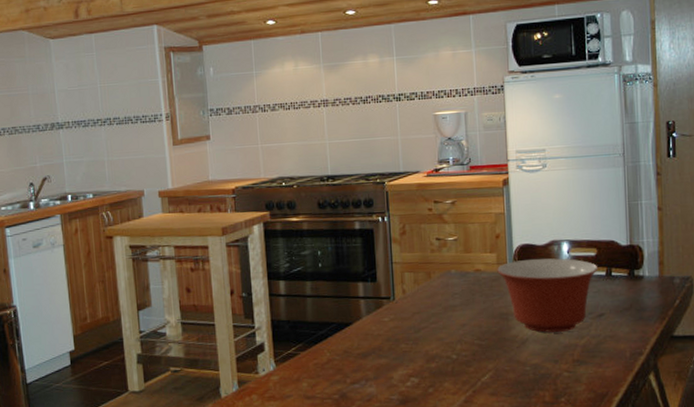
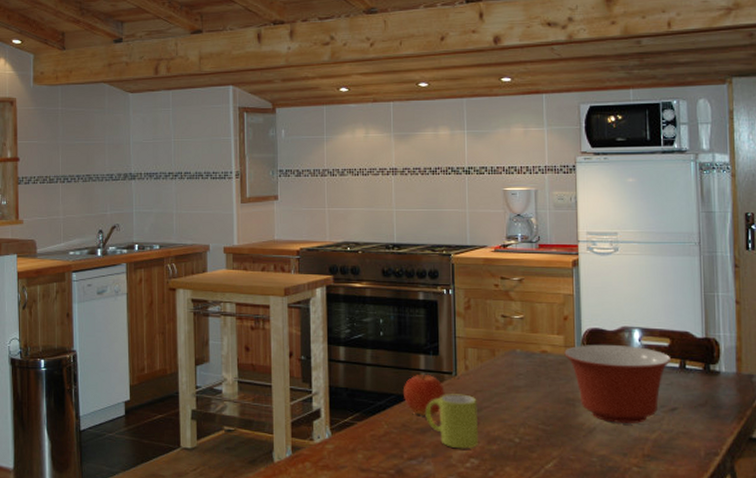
fruit: none [343,300,384,341] -> present [402,374,445,415]
mug: none [366,317,418,370] -> present [425,394,479,449]

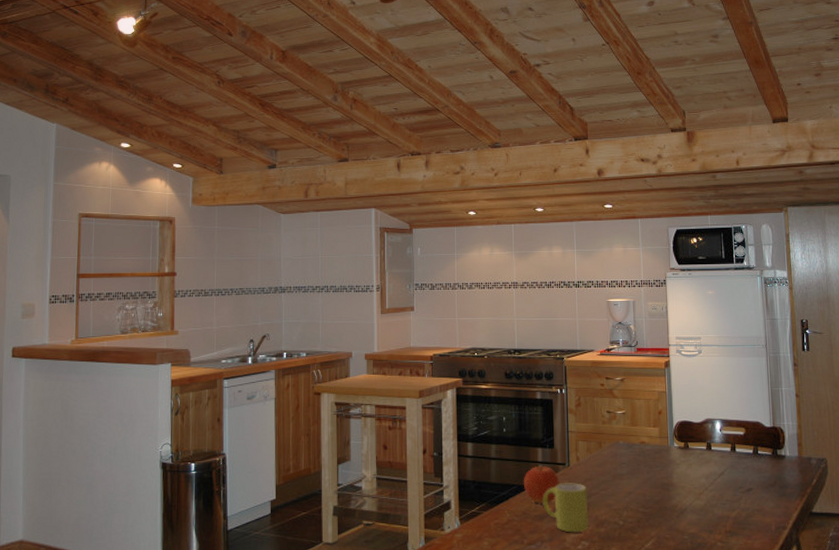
mixing bowl: present [564,345,672,423] -> none [659,435,747,504]

